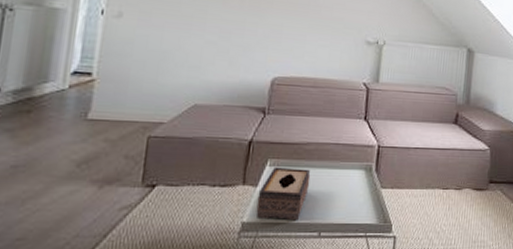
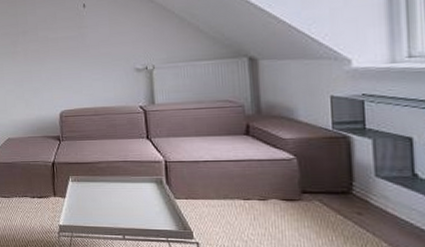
tissue box: present [256,166,311,221] -> none [67,182,108,225]

